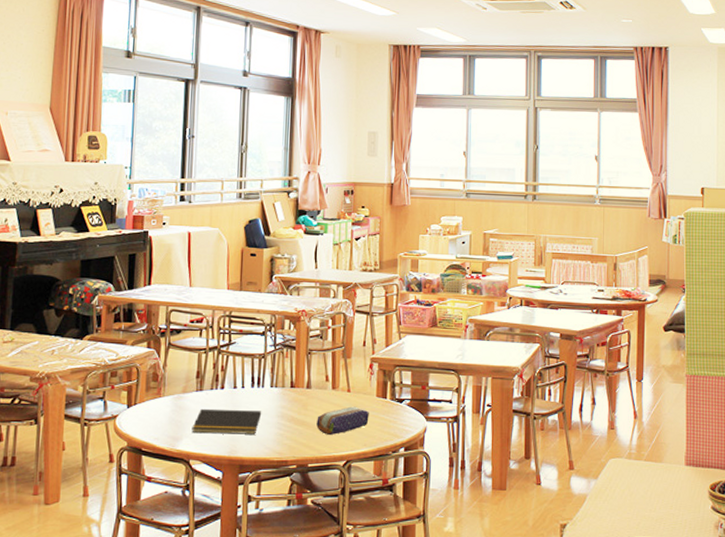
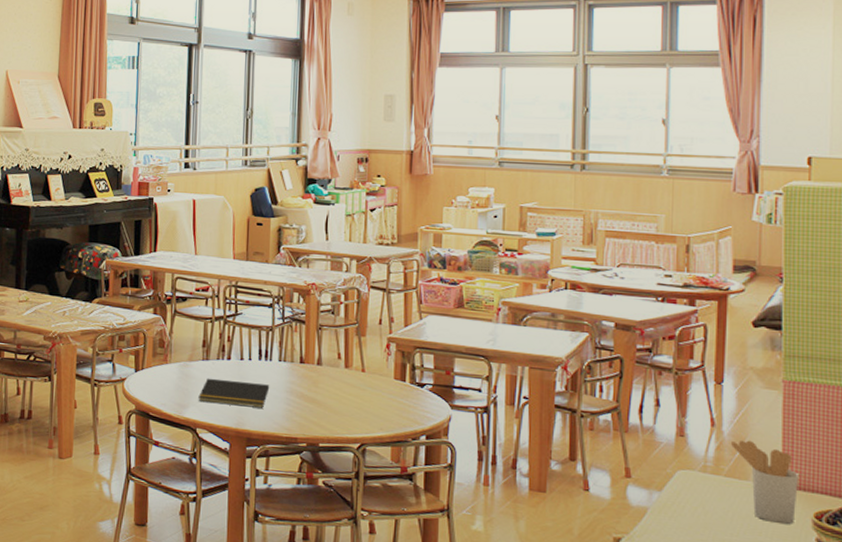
pencil case: present [316,406,369,436] -> none [328,387,386,416]
utensil holder: none [649,428,698,497] -> present [731,440,798,525]

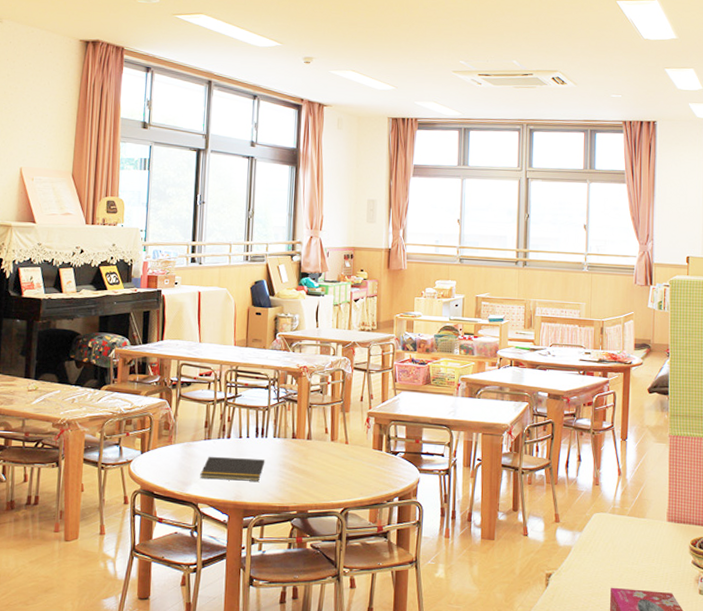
utensil holder: present [731,440,798,525] -> none [633,485,680,552]

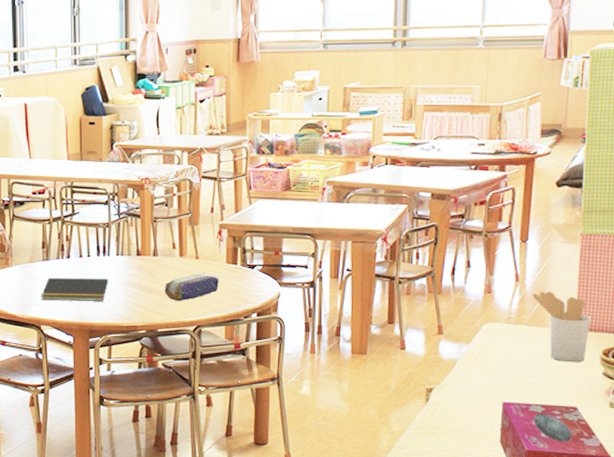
pencil case: none [316,457,366,484] -> present [165,273,219,302]
utensil holder: none [633,485,680,552] -> present [533,291,590,363]

